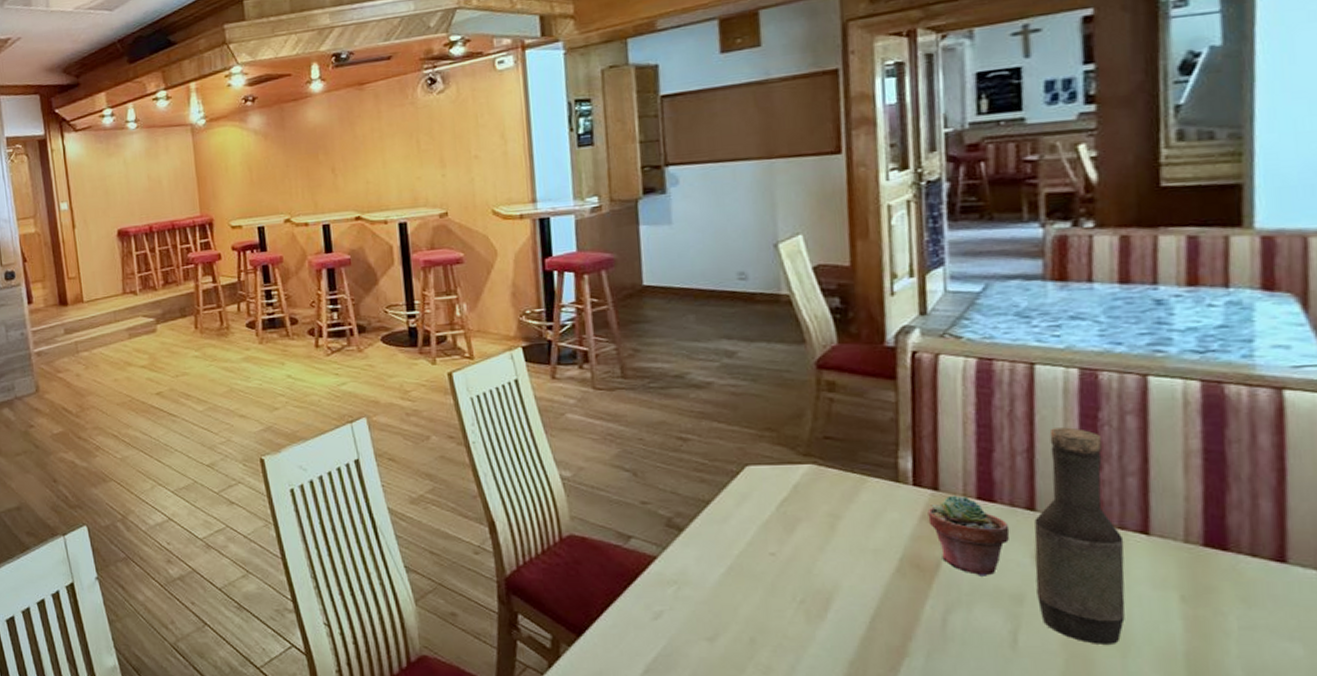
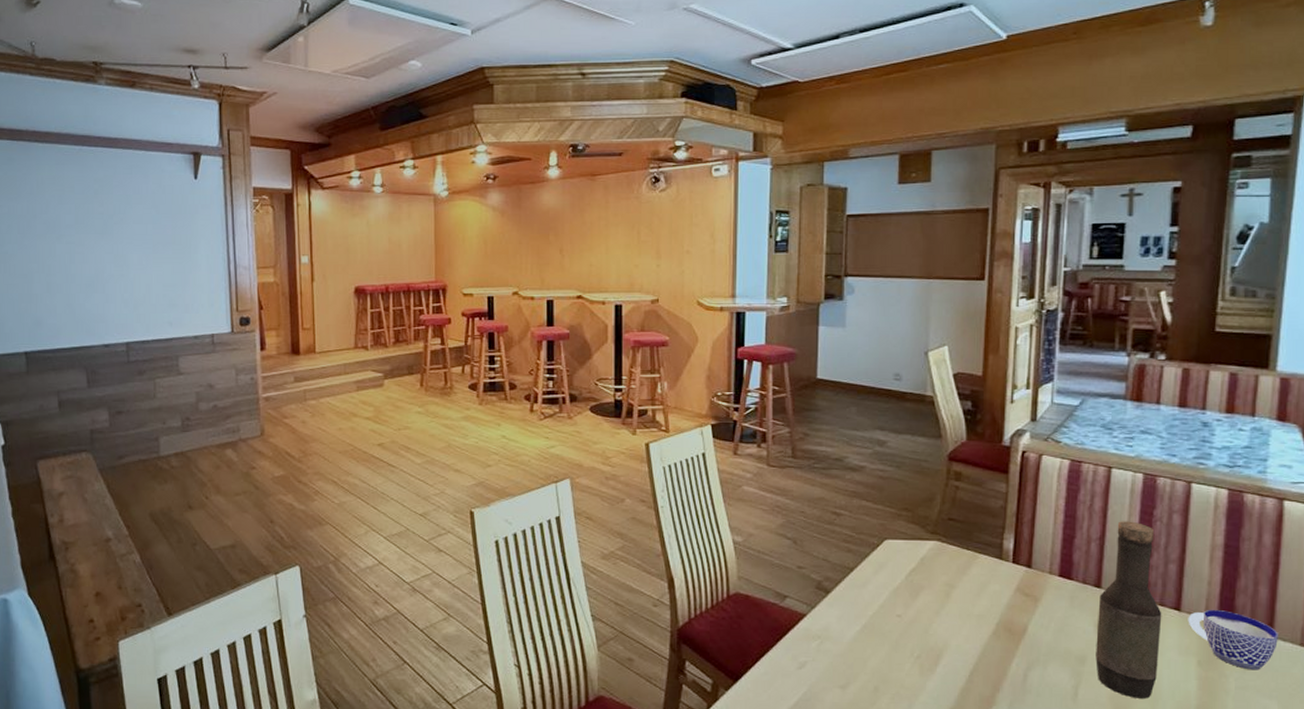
potted succulent: present [927,495,1010,576] -> none [1021,572,1081,640]
cup: none [1160,530,1296,606] -> present [1188,609,1279,670]

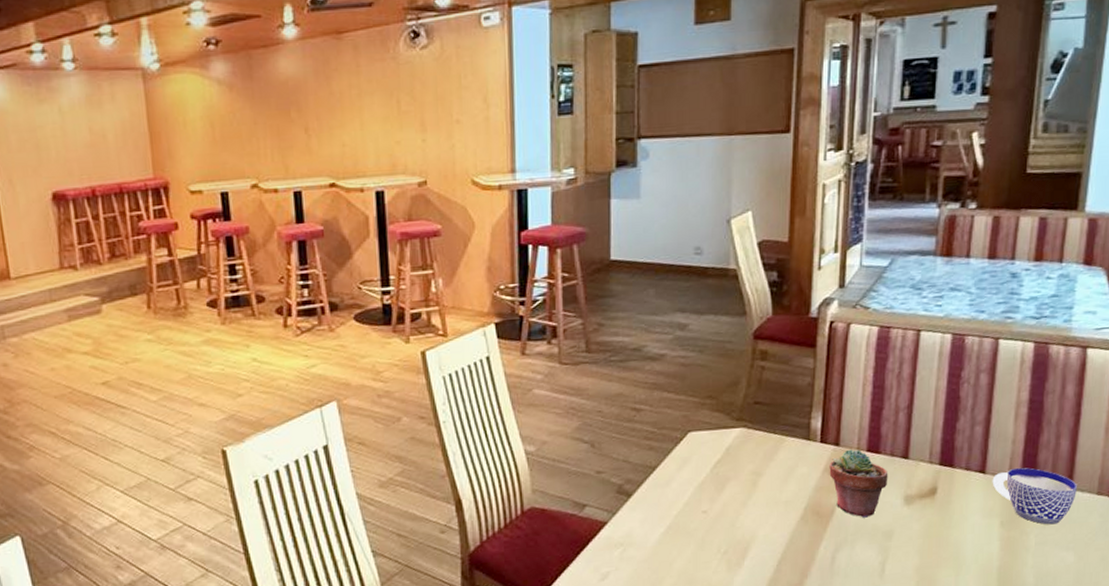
potted succulent: none [1021,572,1081,640] -> present [829,449,889,518]
bottle: present [1096,521,1162,700] -> none [902,385,968,568]

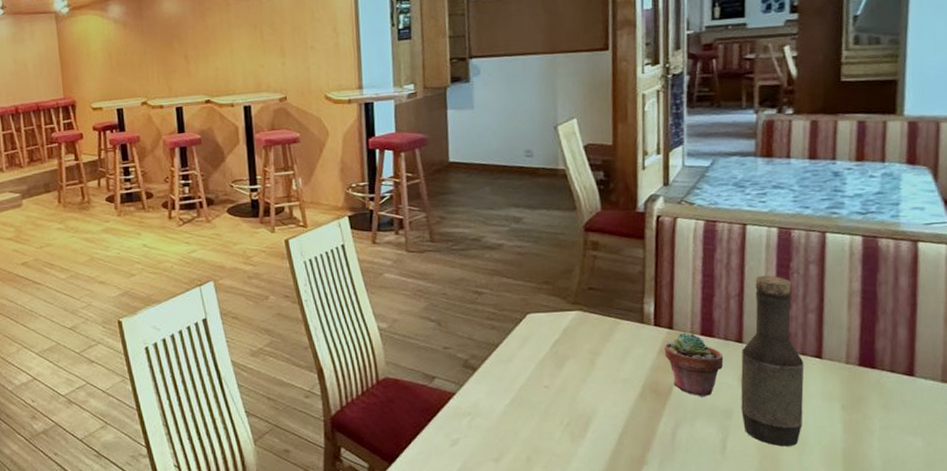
bottle: none [902,385,968,568] -> present [740,275,804,447]
cup: present [992,467,1078,525] -> none [829,353,920,410]

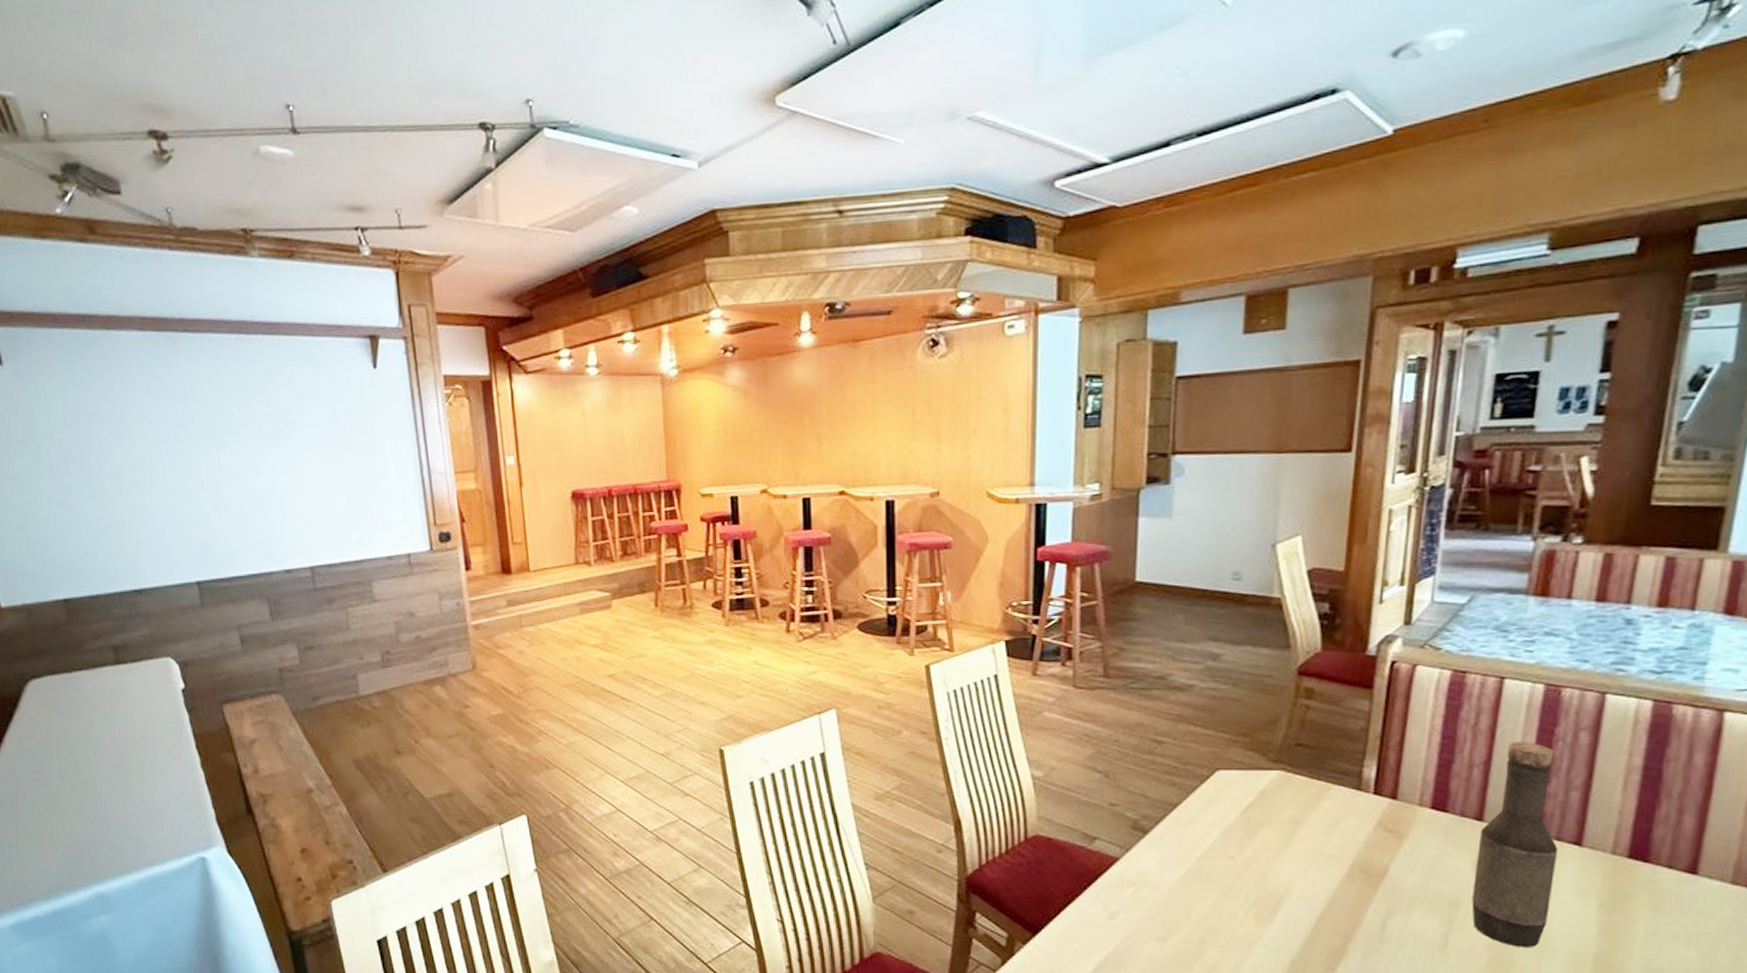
potted succulent: present [664,332,724,397] -> none [1383,804,1457,882]

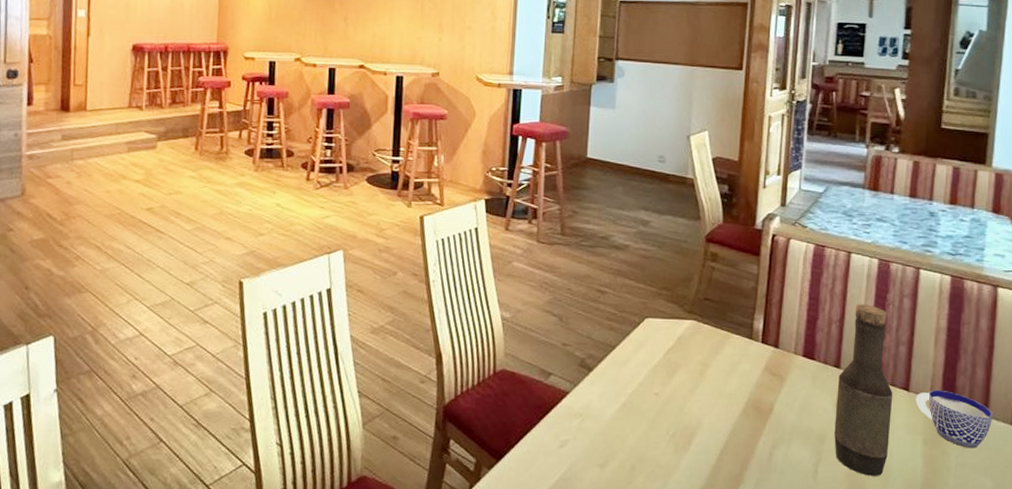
cup: none [1590,843,1706,913] -> present [915,389,993,449]

